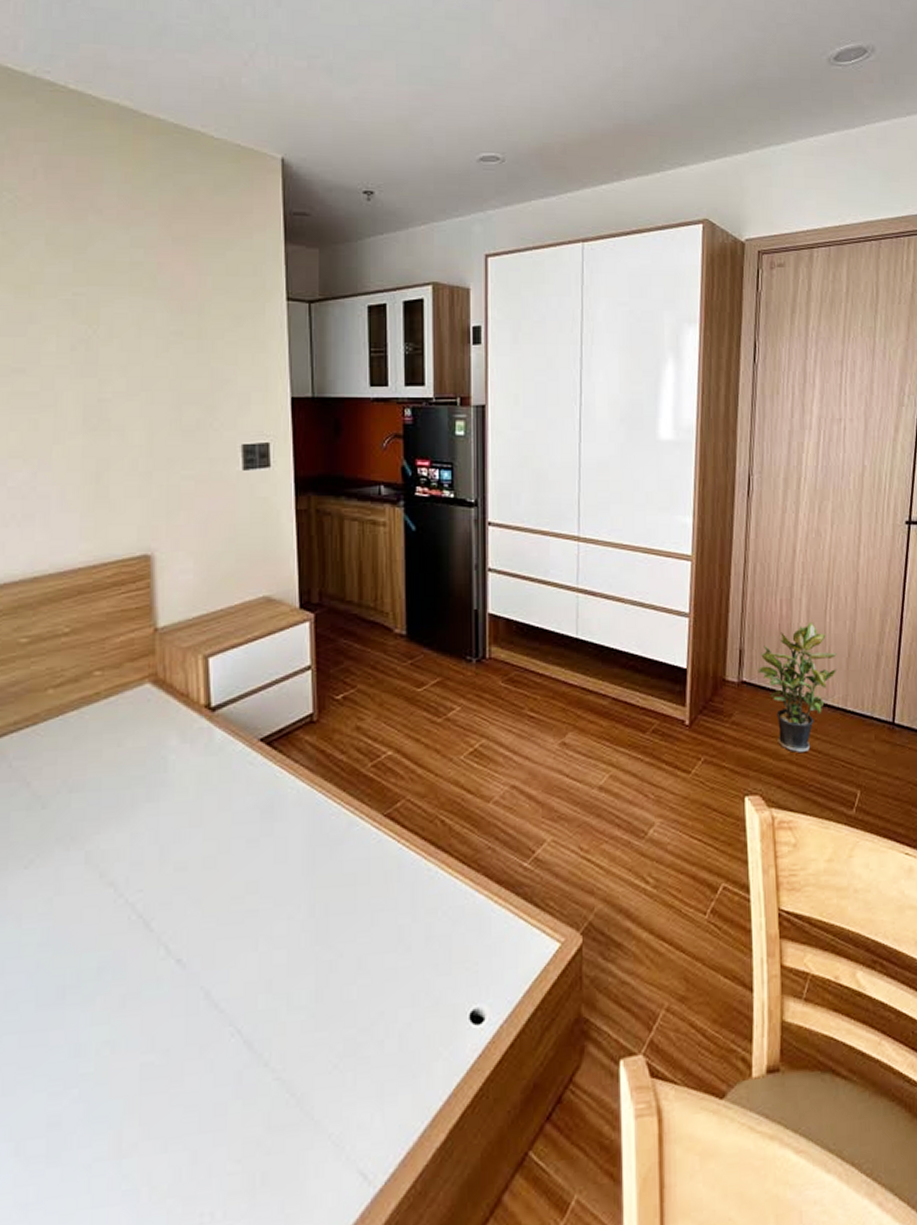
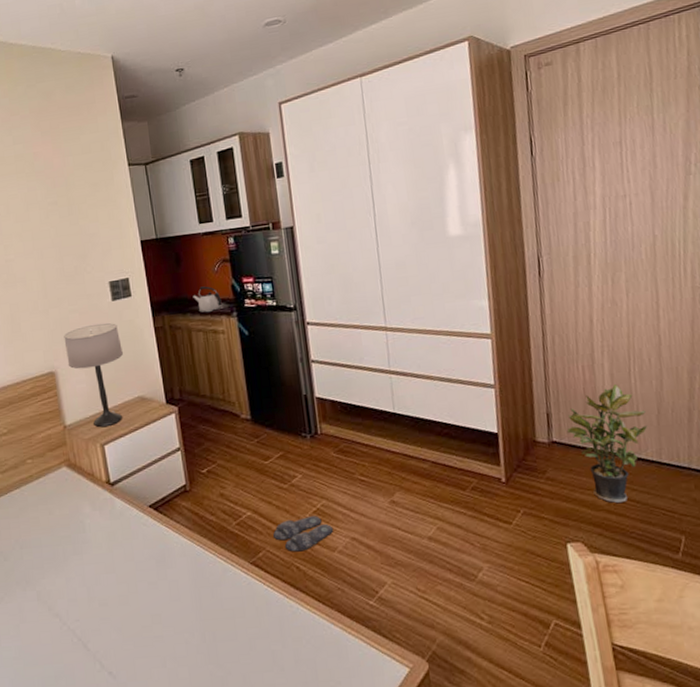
table lamp: none [169,497,249,634] -> present [63,323,123,428]
kettle: none [351,465,387,498] -> present [193,286,222,313]
slippers: none [417,758,491,802] -> present [273,516,334,552]

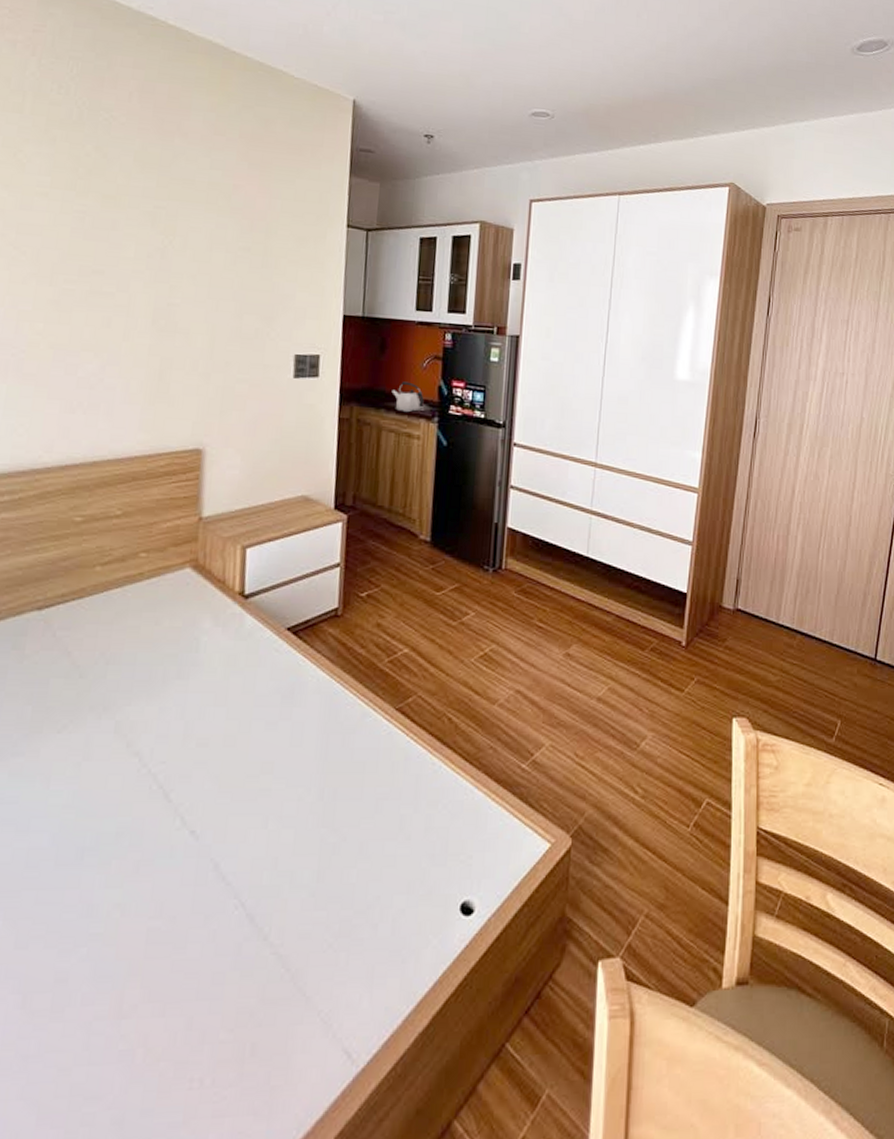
table lamp: present [63,323,123,428] -> none [221,401,295,527]
slippers: present [273,516,334,552] -> none [429,661,499,701]
potted plant: present [566,384,648,504] -> none [752,559,827,681]

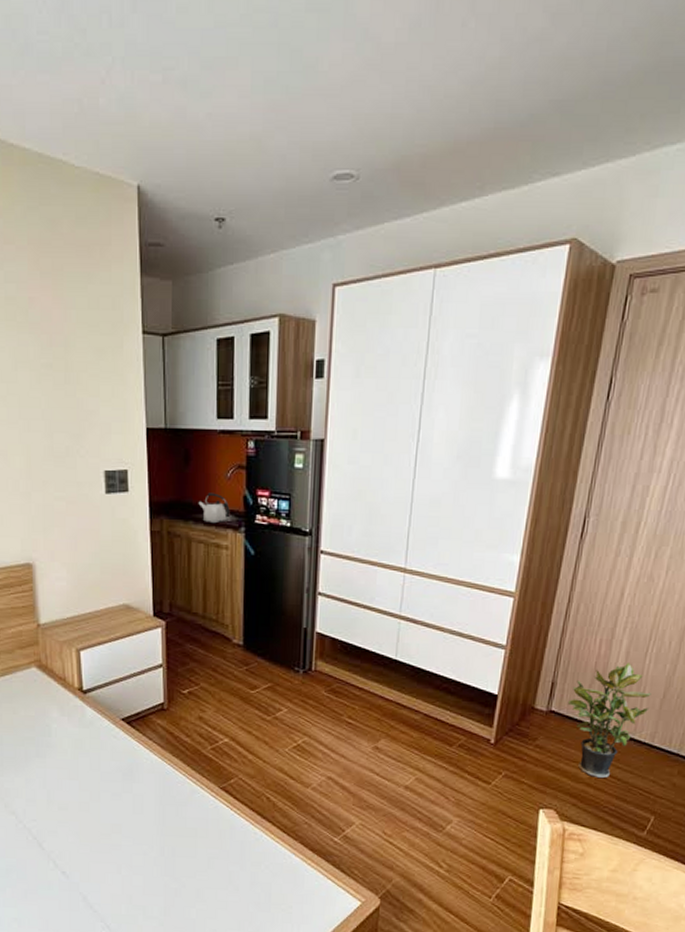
potted plant: none [752,559,827,681] -> present [567,663,652,779]

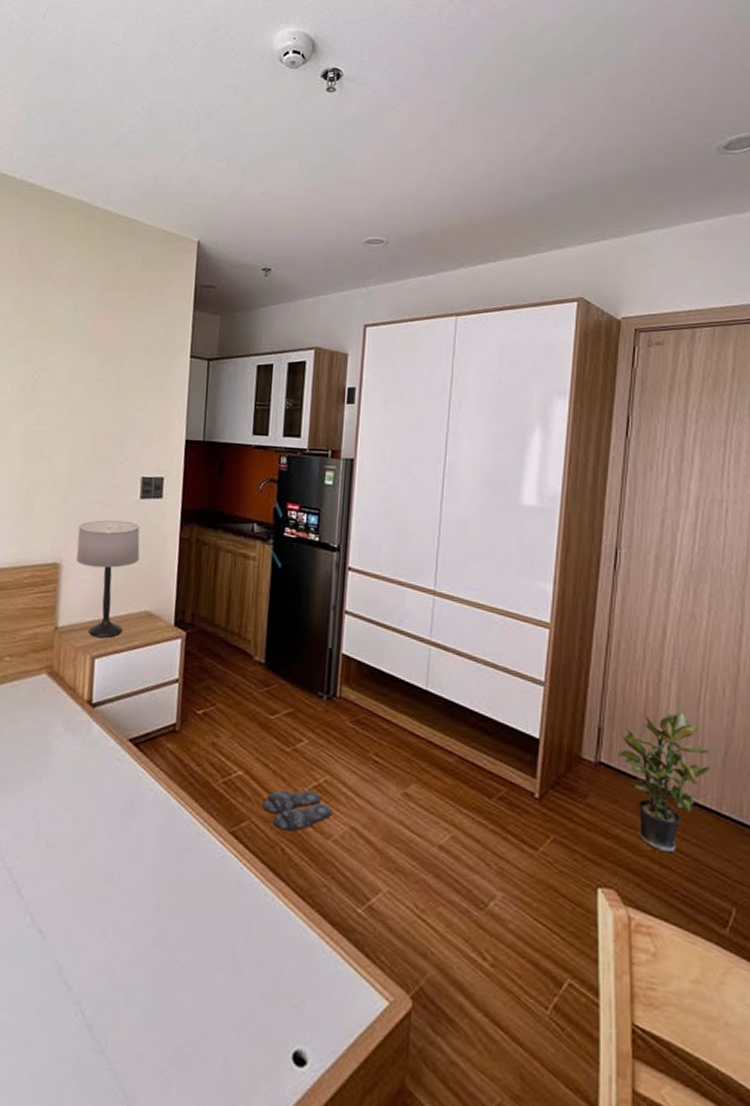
table lamp: none [46,517,111,632] -> present [76,520,140,638]
kettle: present [198,493,230,524] -> none [229,503,260,534]
slippers: none [248,751,311,784] -> present [263,789,333,831]

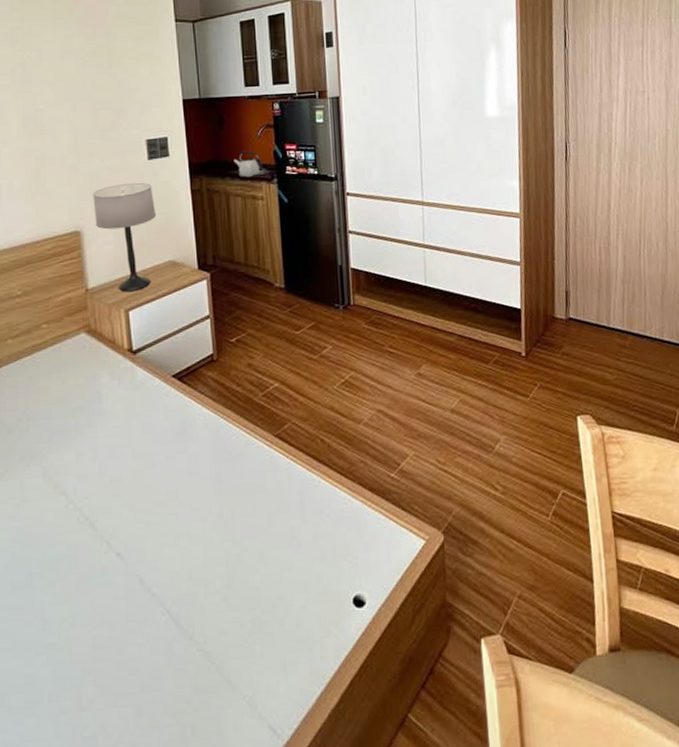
kettle: none [229,503,260,534] -> present [233,150,263,178]
slippers: present [263,789,333,831] -> none [300,387,360,424]
potted plant: present [617,710,711,853] -> none [582,266,653,378]

